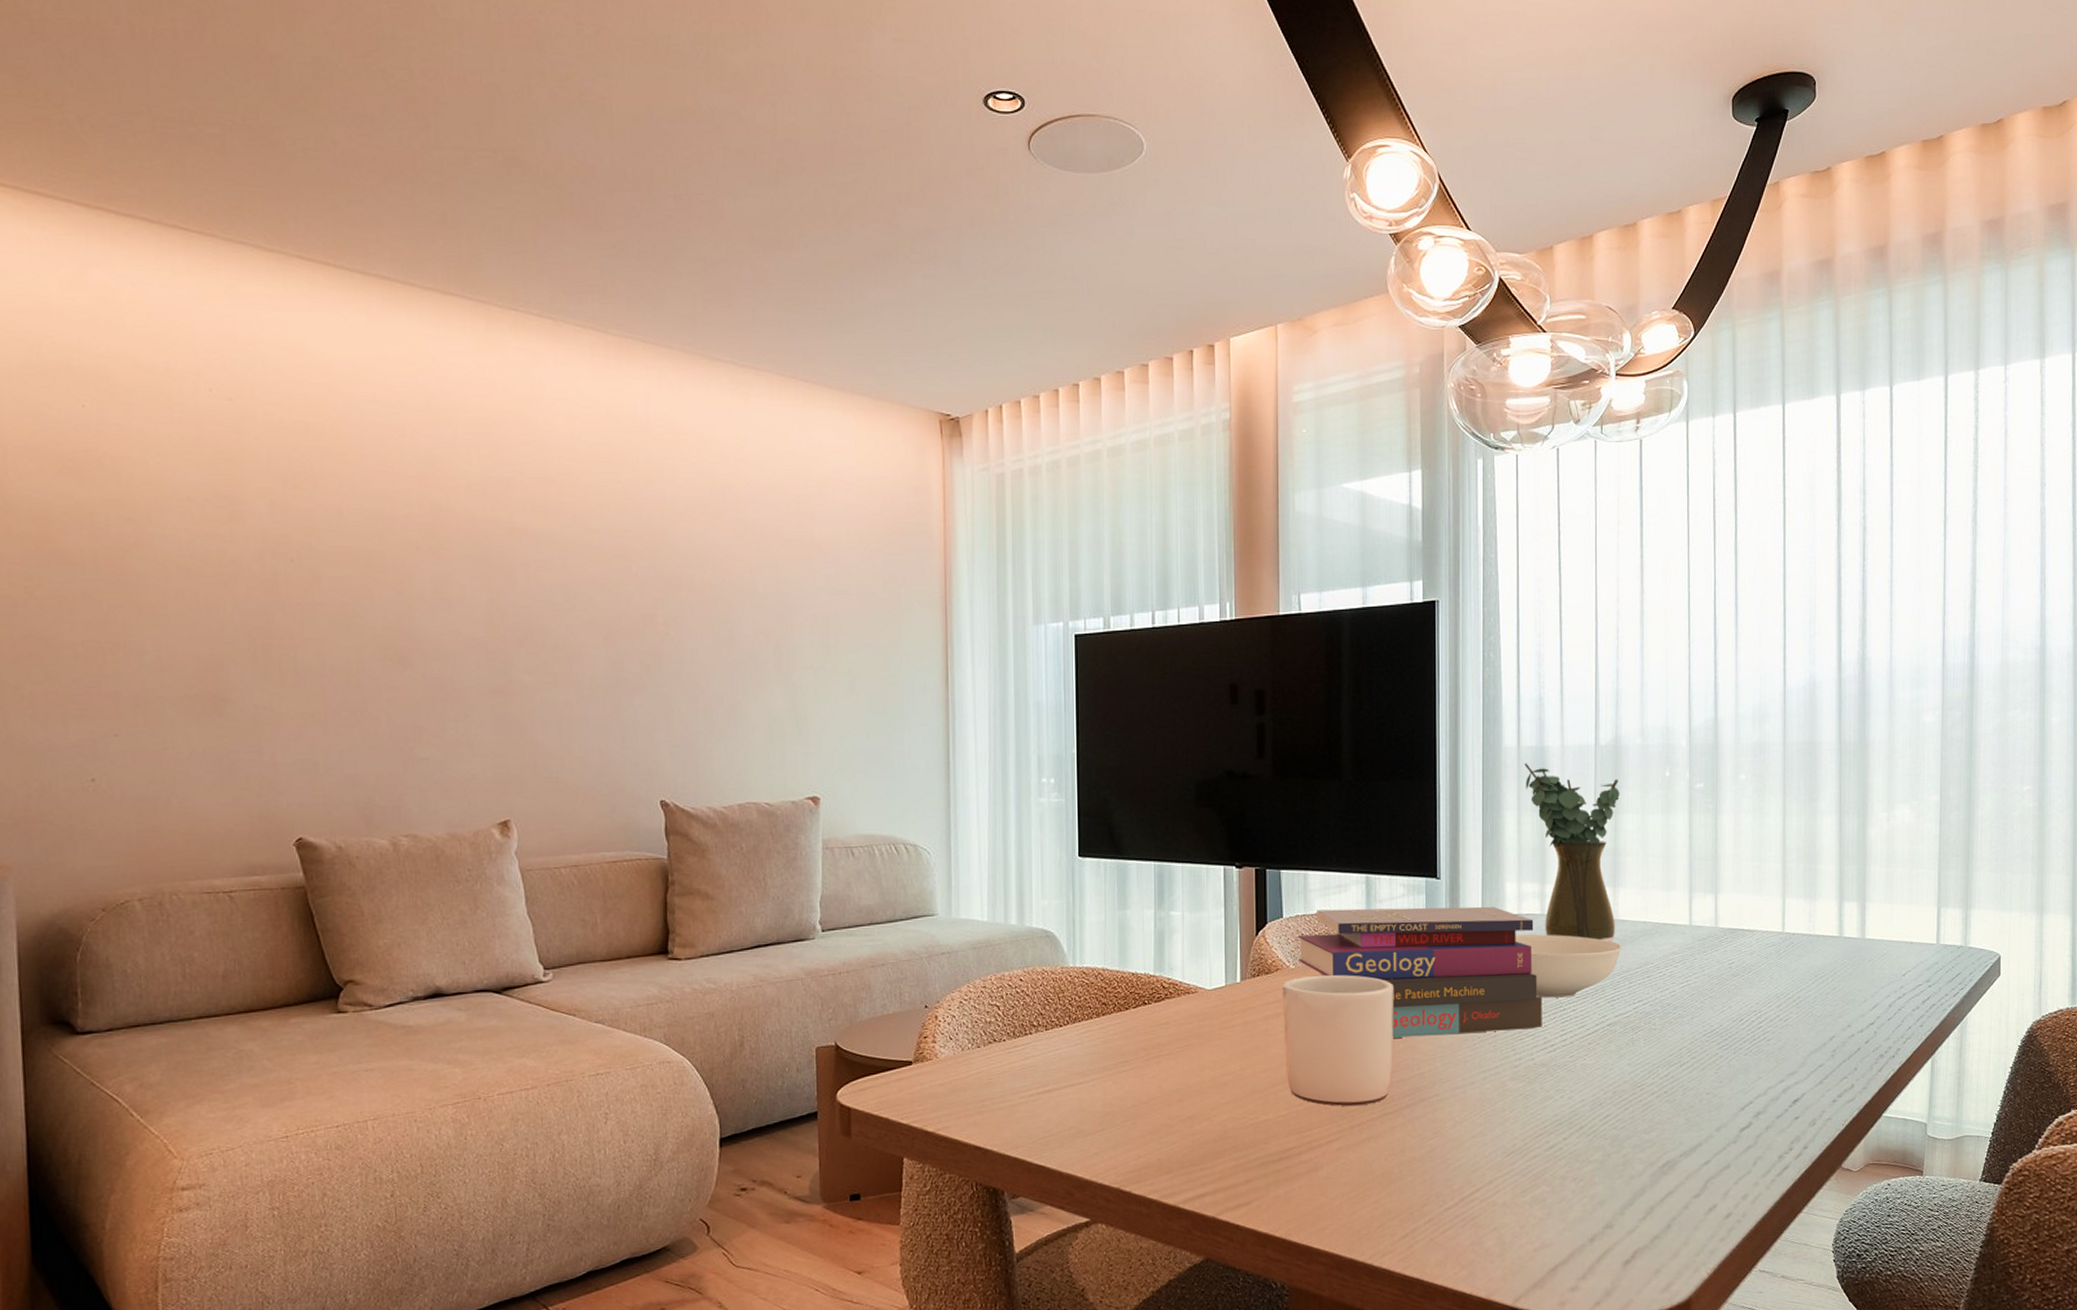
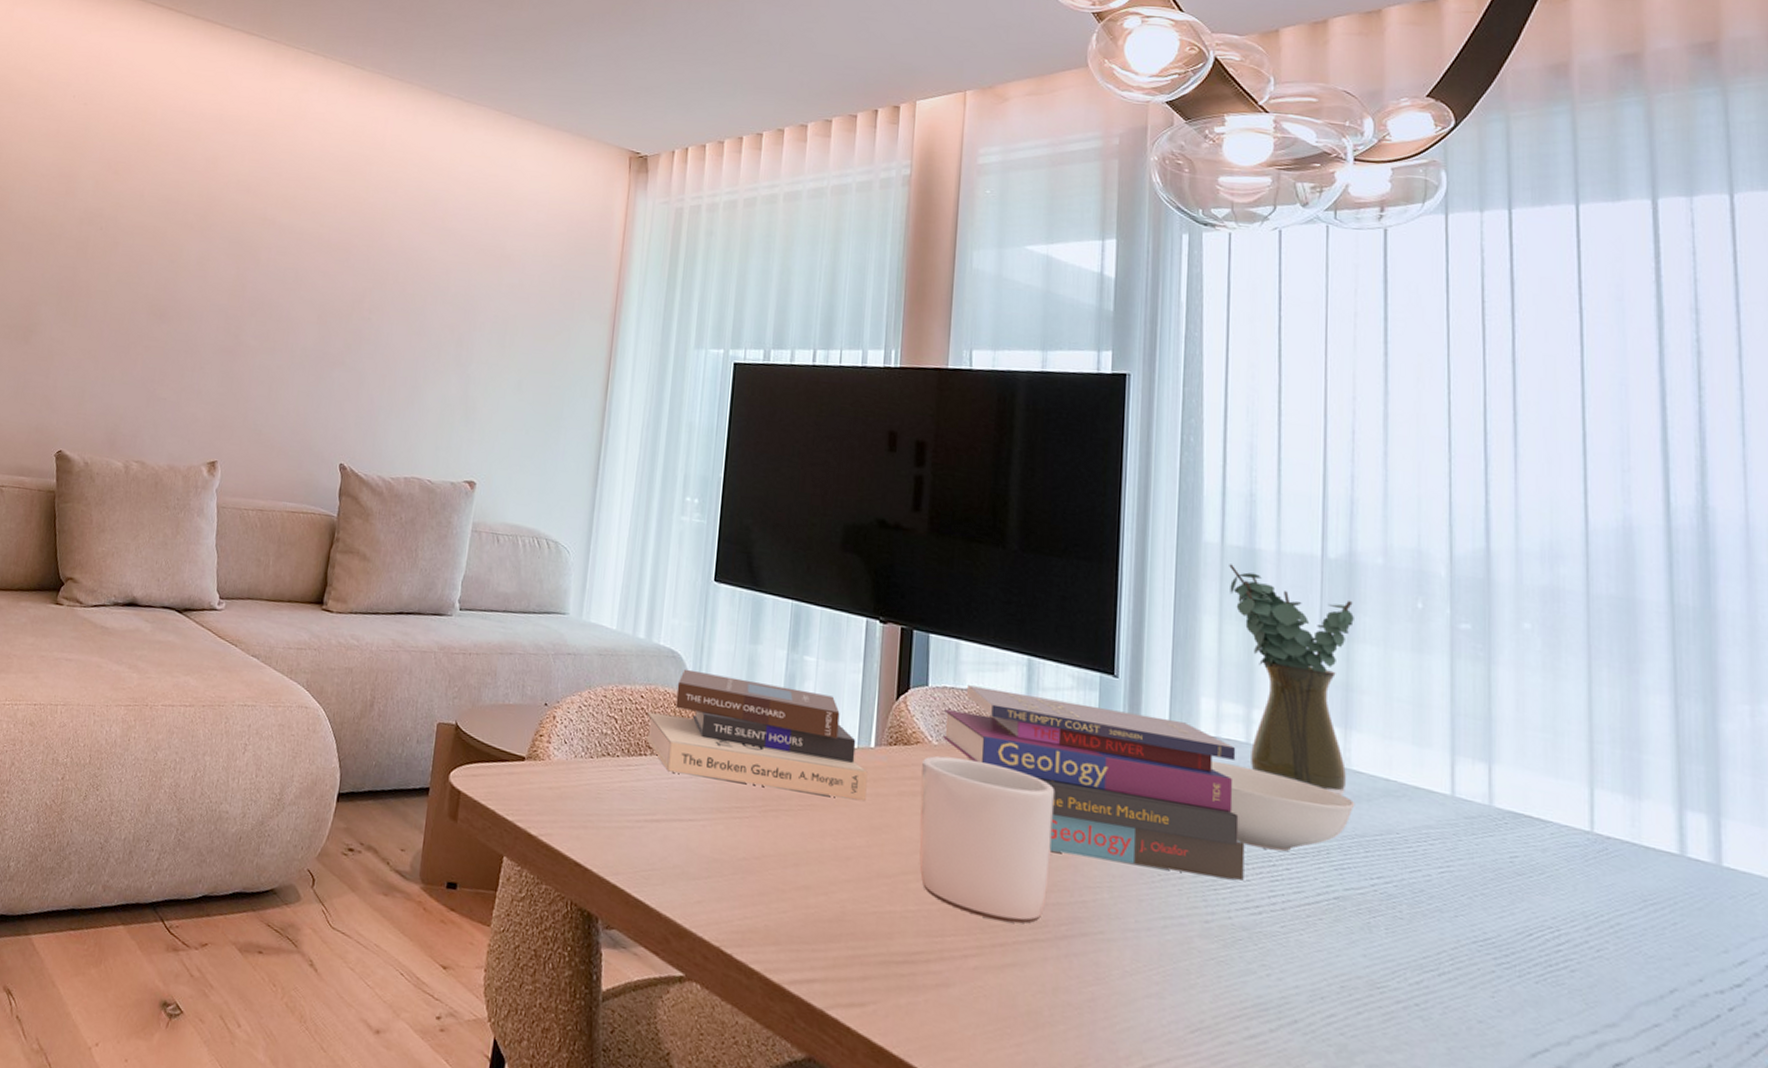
books: none [1028,943,1236,1044] -> present [645,668,868,802]

